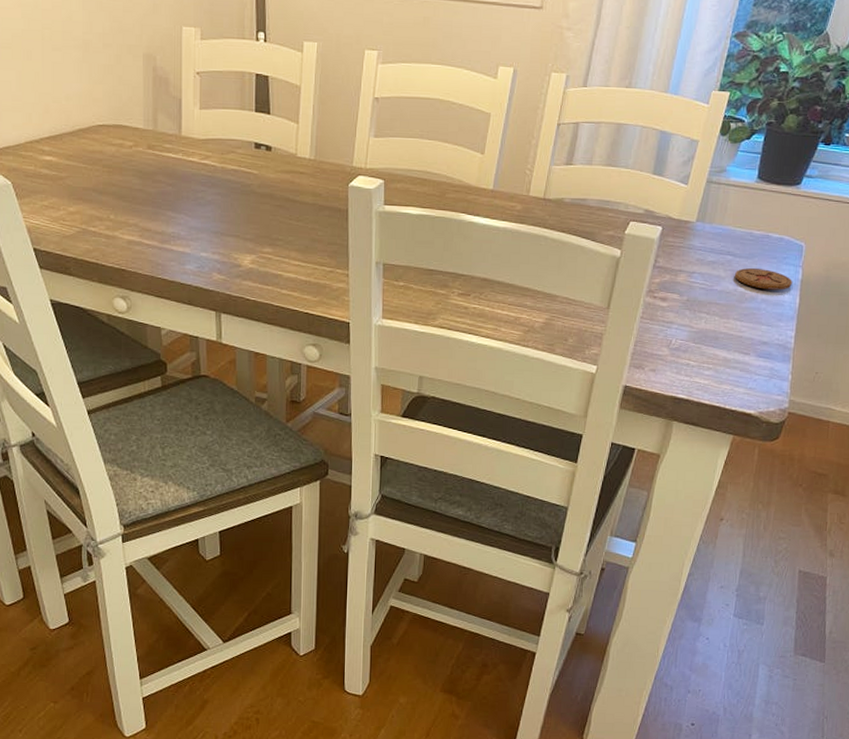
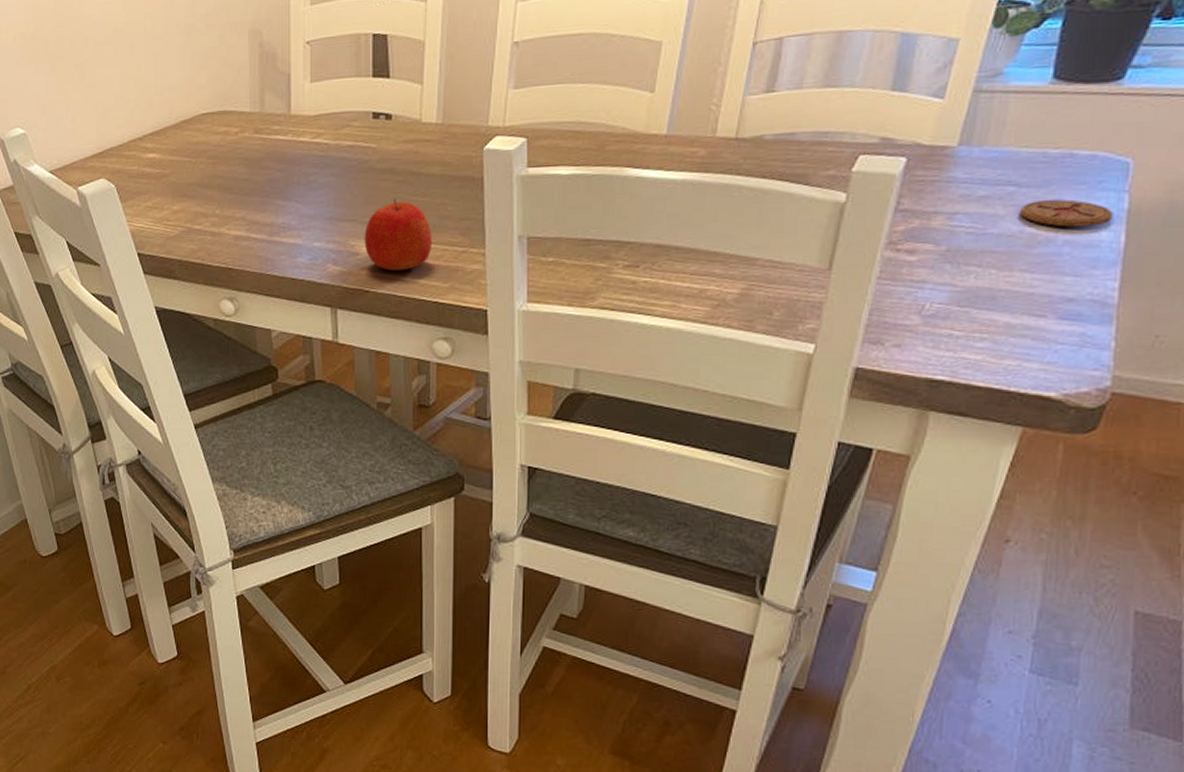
apple: none [246,220,305,283] -> present [364,198,433,271]

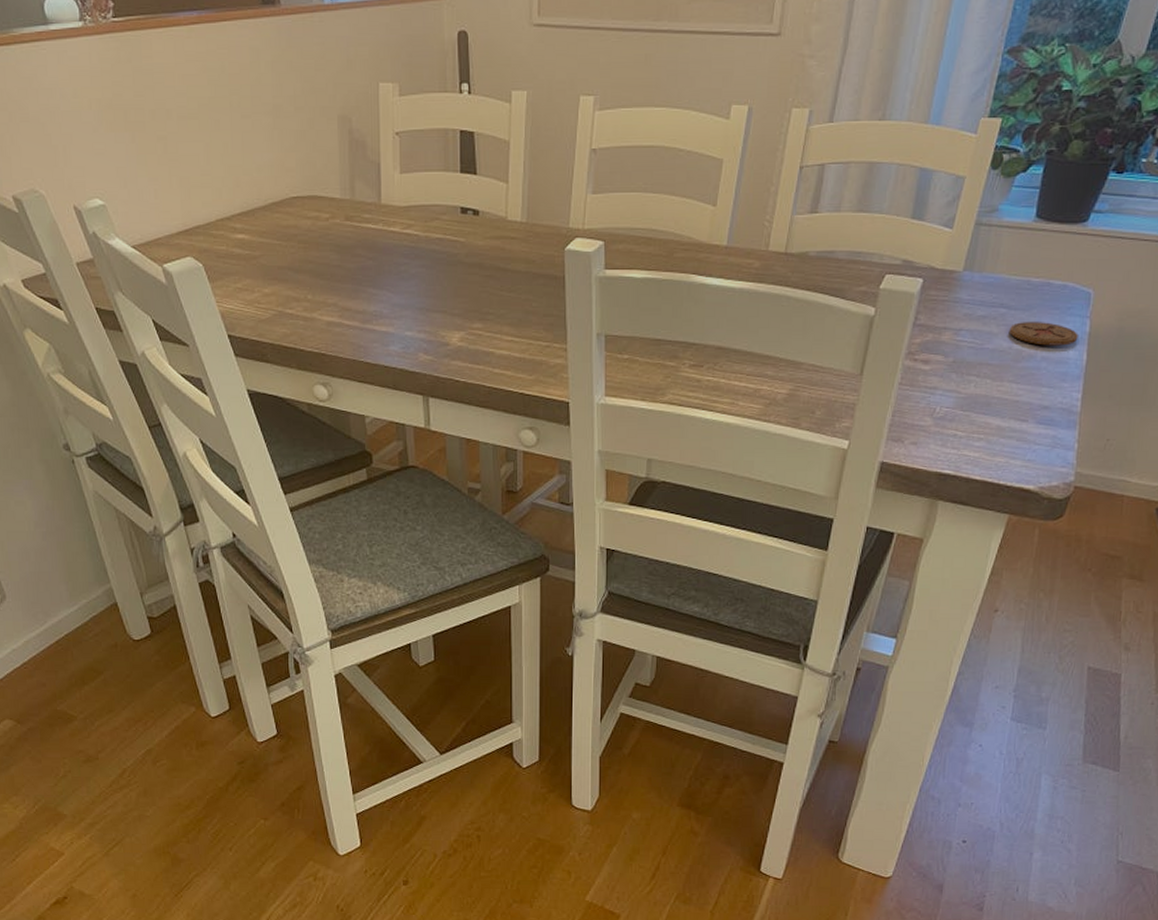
apple: present [364,198,433,271] -> none [454,292,519,362]

